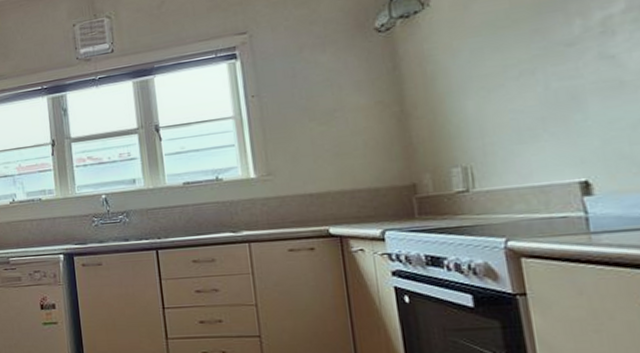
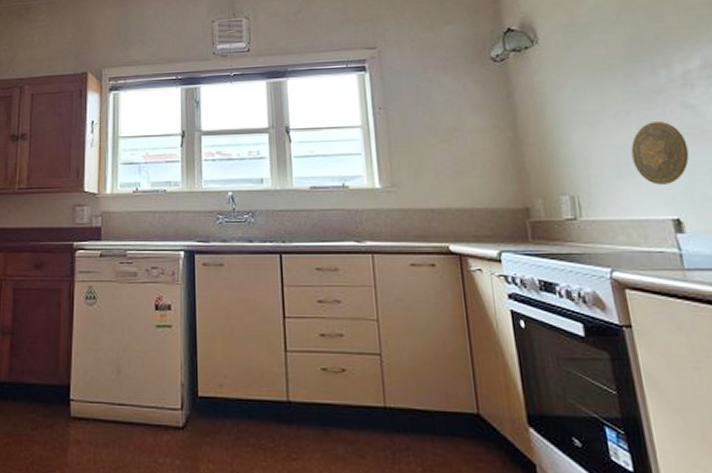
decorative plate: none [534,77,604,147] -> present [631,122,690,185]

